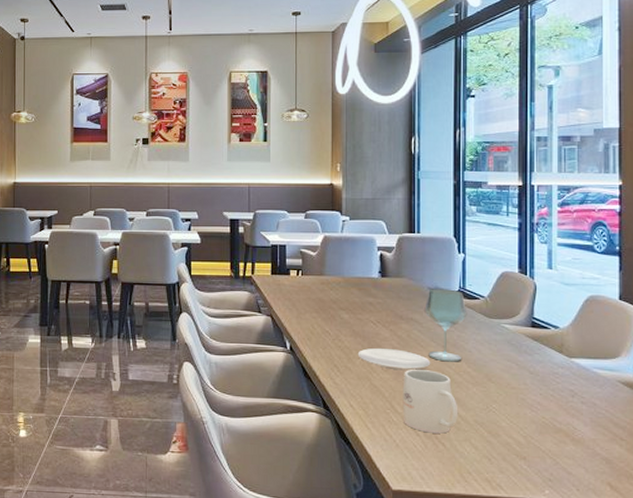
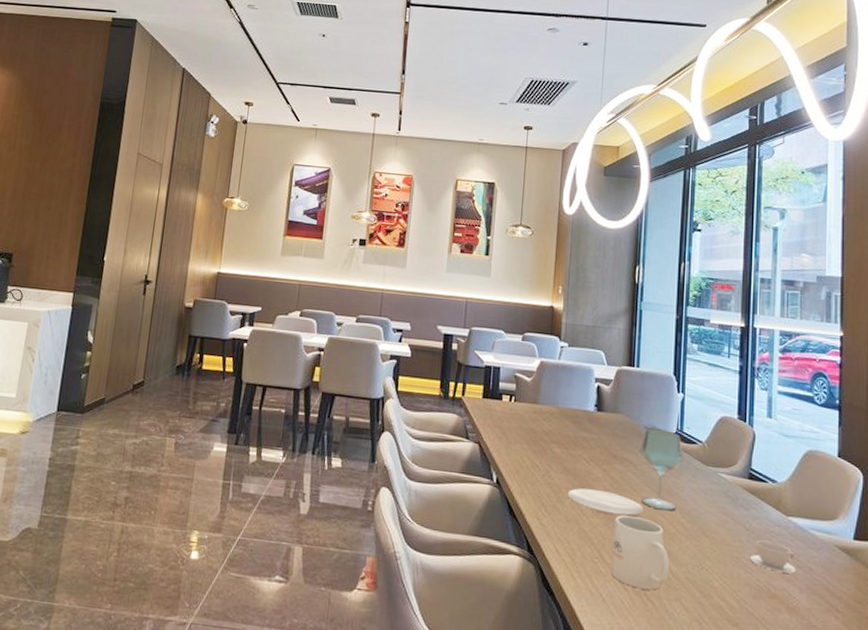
teacup: none [534,381,580,409] -> present [749,540,796,574]

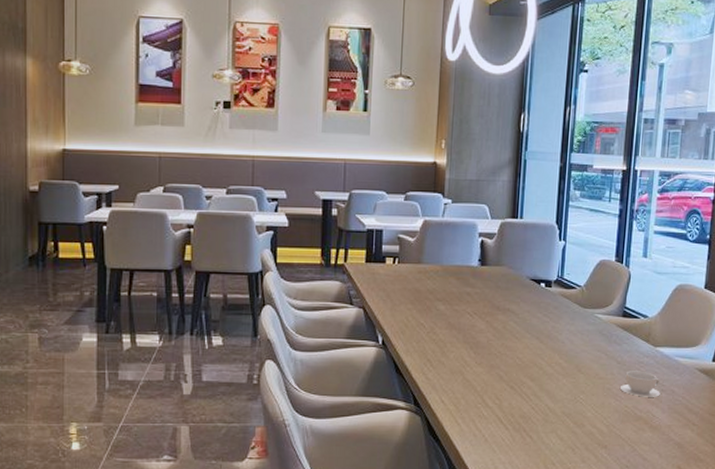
plate: present [567,488,644,516] -> none [452,340,525,362]
mug: present [611,515,670,590] -> none [493,362,548,426]
wine glass: present [640,428,684,511] -> none [521,278,564,354]

